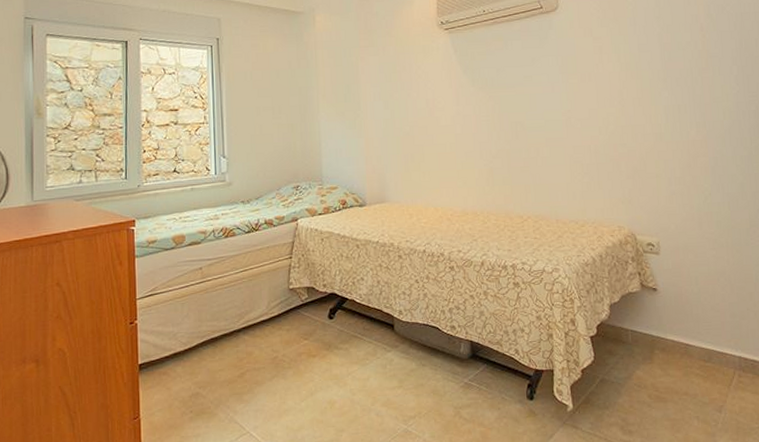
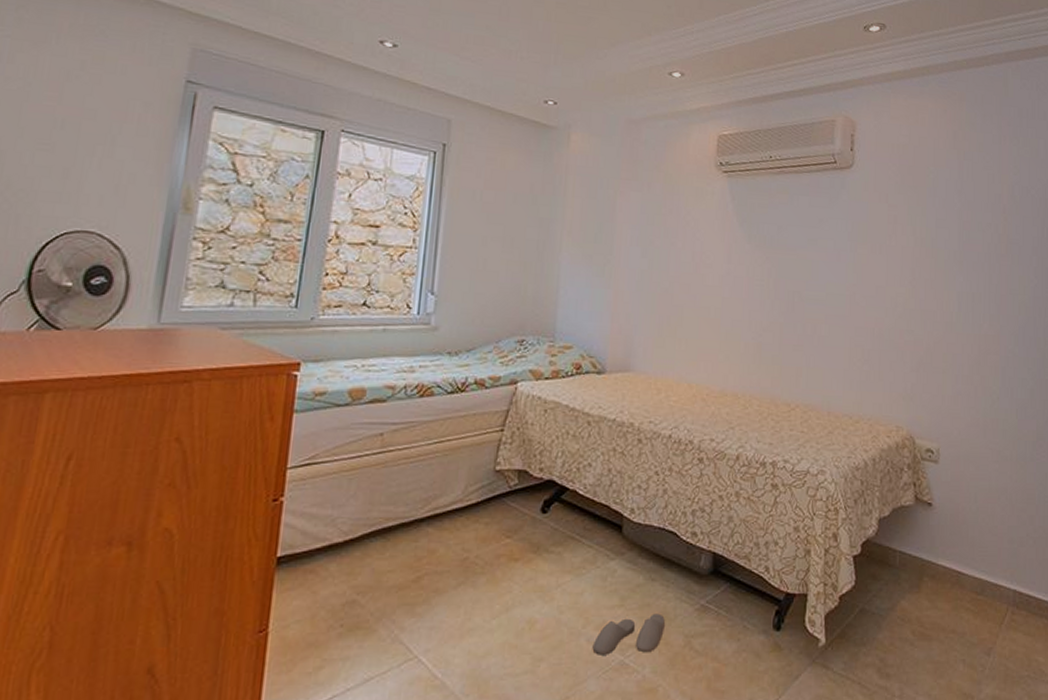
slippers: none [381,391,437,426] -> present [592,613,665,655]

